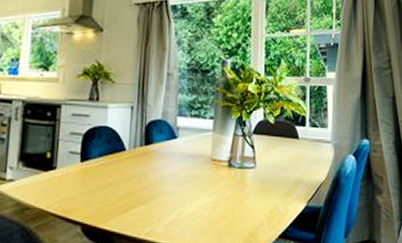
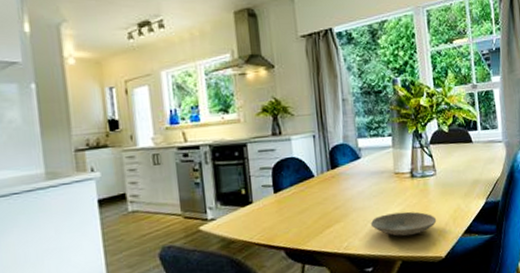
plate: none [177,203,250,231] -> present [370,211,437,237]

